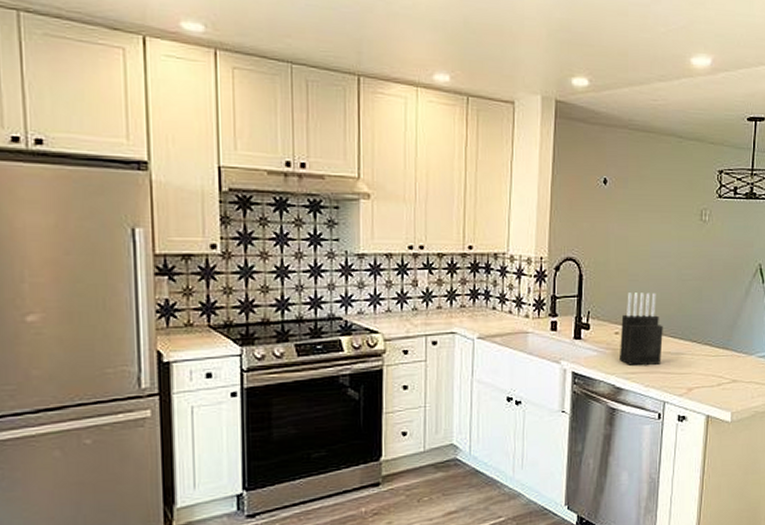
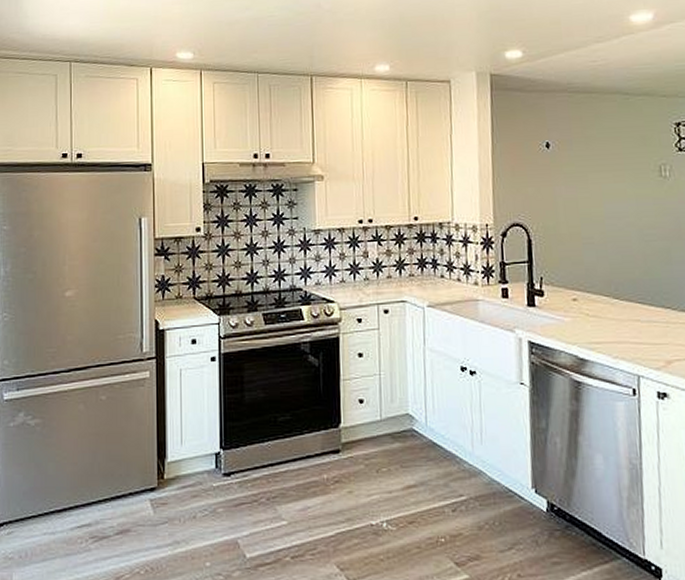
knife block: present [620,292,663,366] -> none [578,255,630,335]

